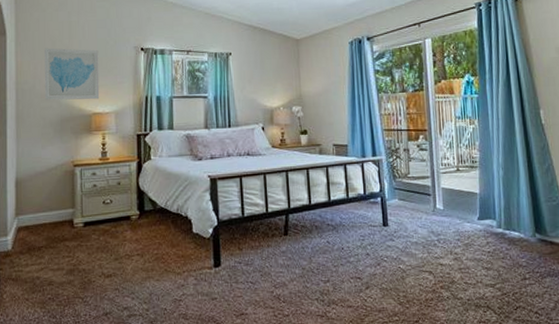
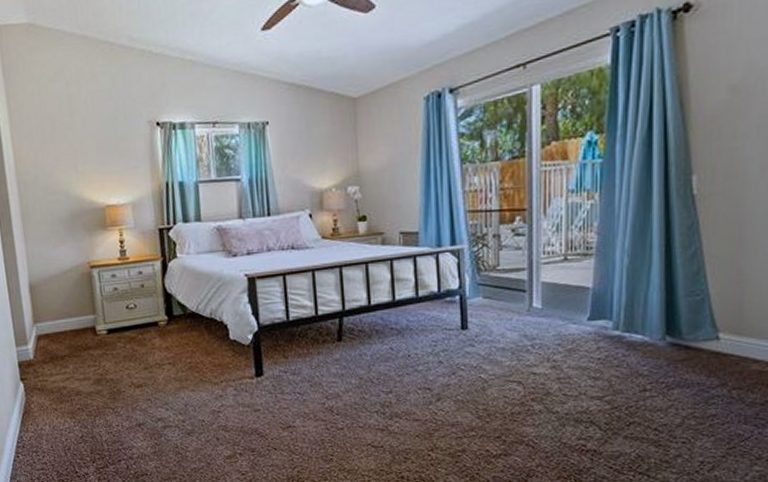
wall art: present [44,48,100,101] -> none [43,128,113,193]

